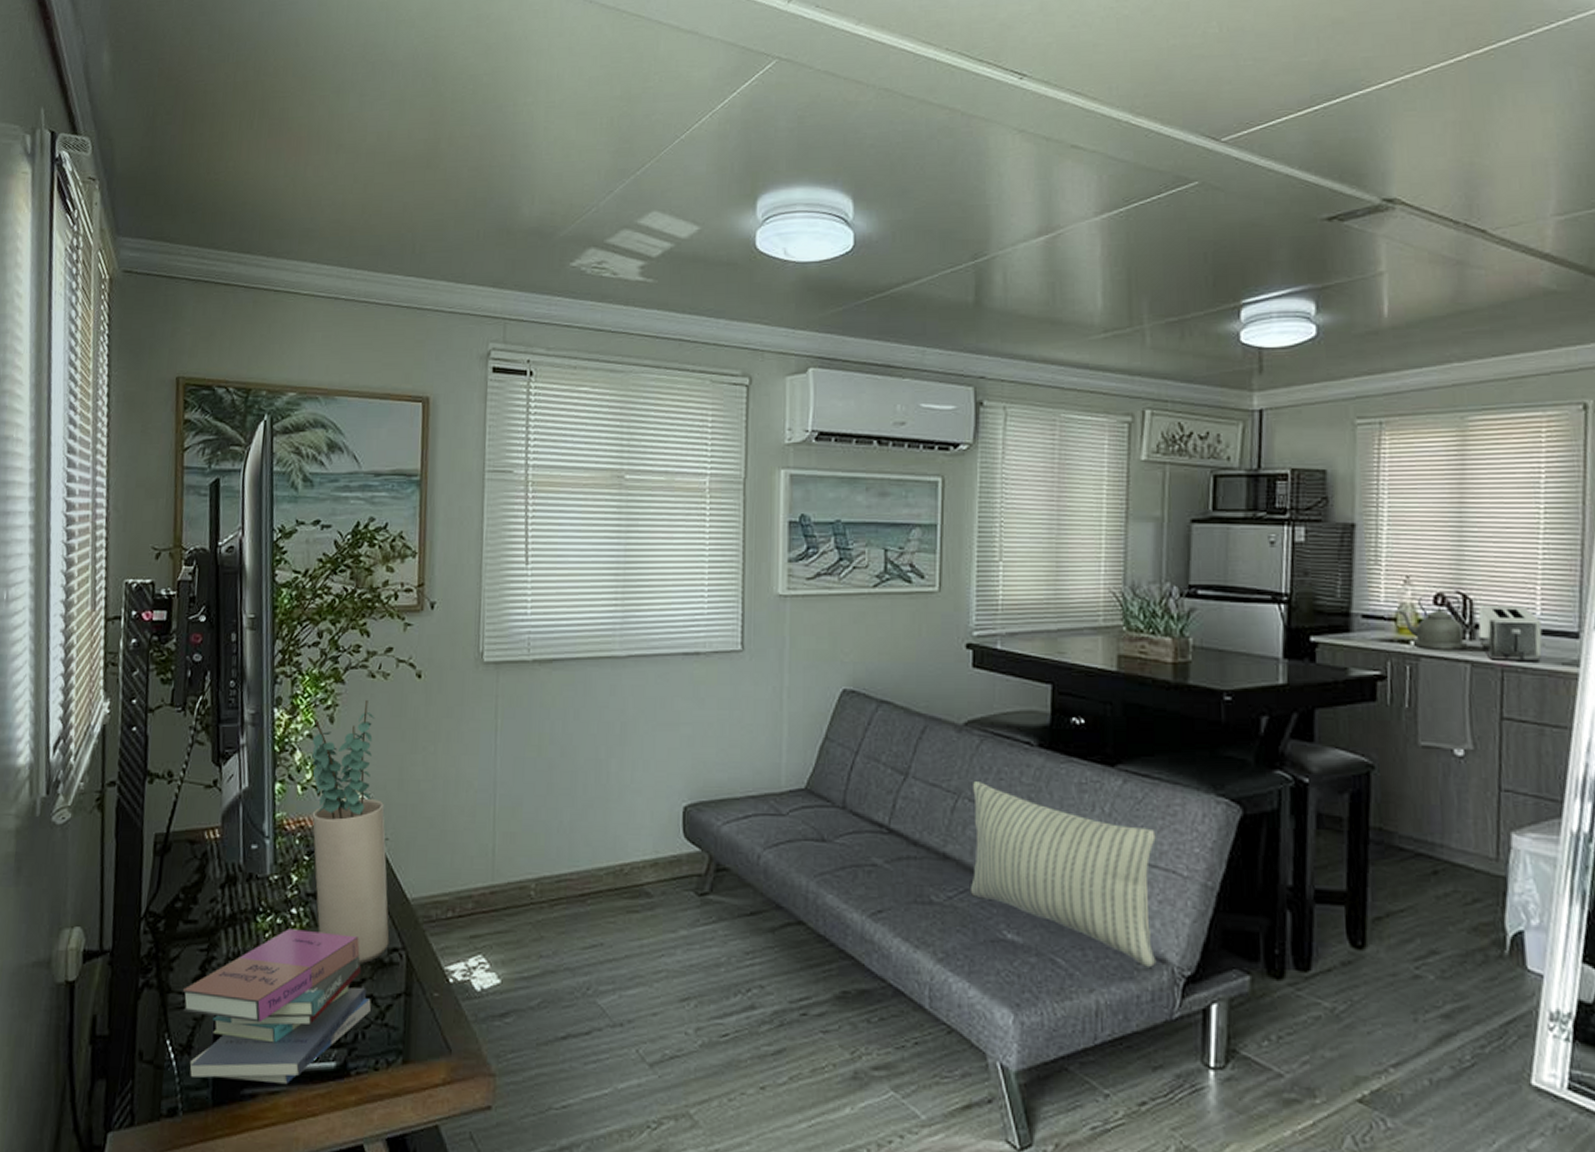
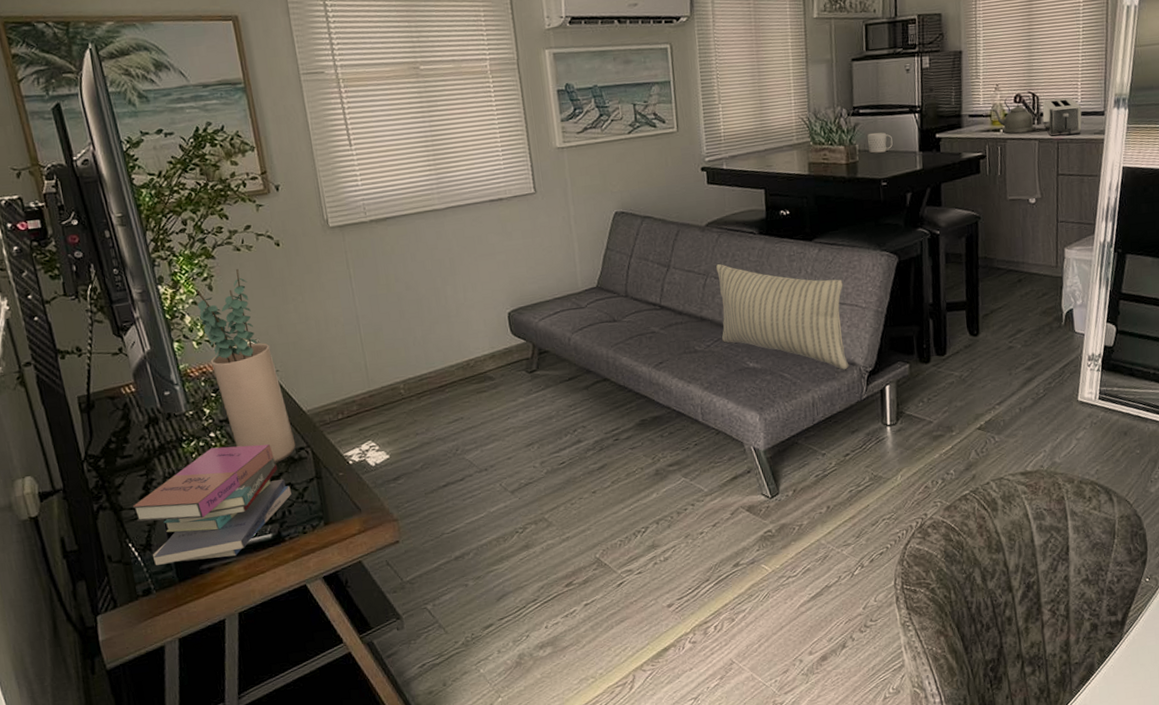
mug: none [1206,624,1244,653] -> present [867,132,893,154]

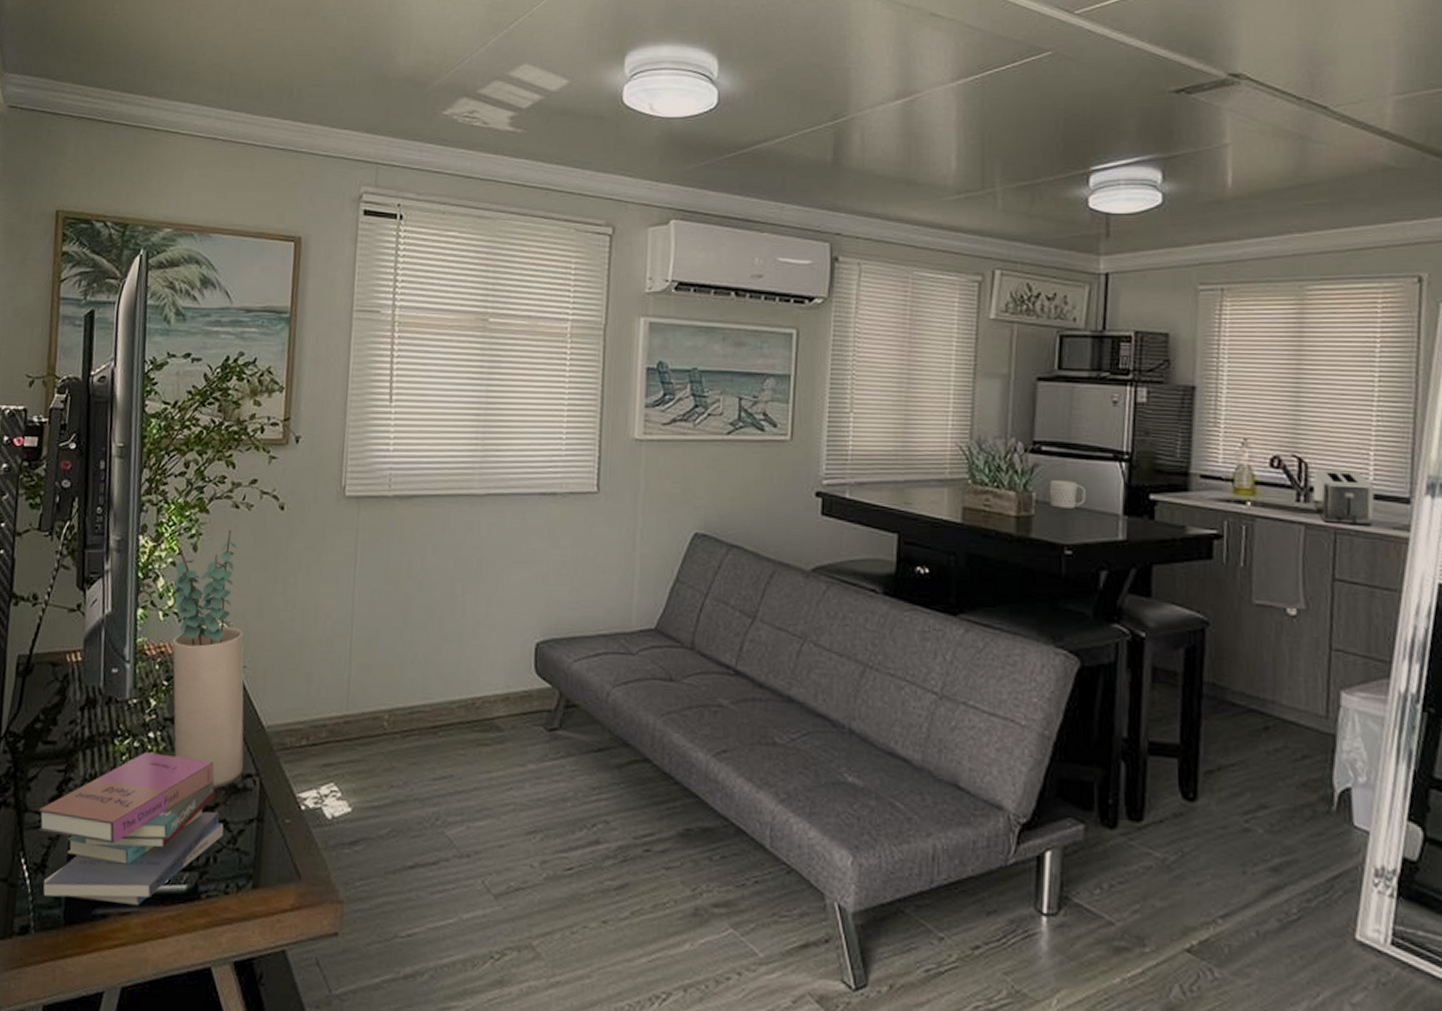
pillow: present [716,264,849,370] -> none [812,626,995,813]
kettle: present [992,95,1037,135] -> none [1235,457,1303,513]

